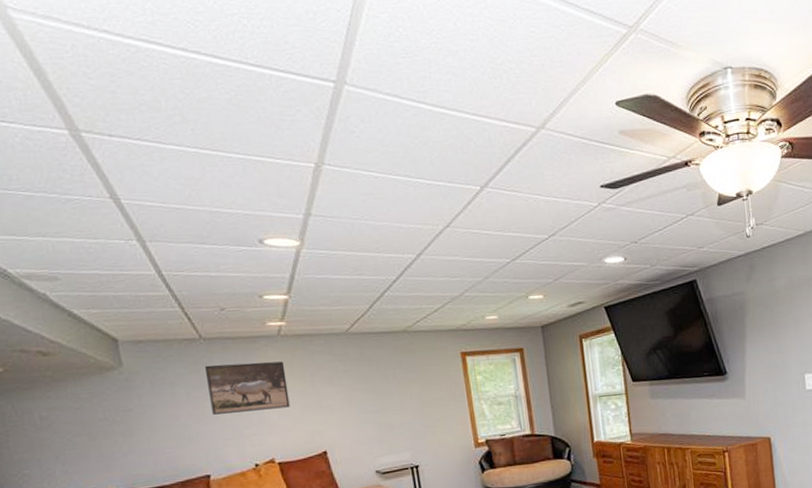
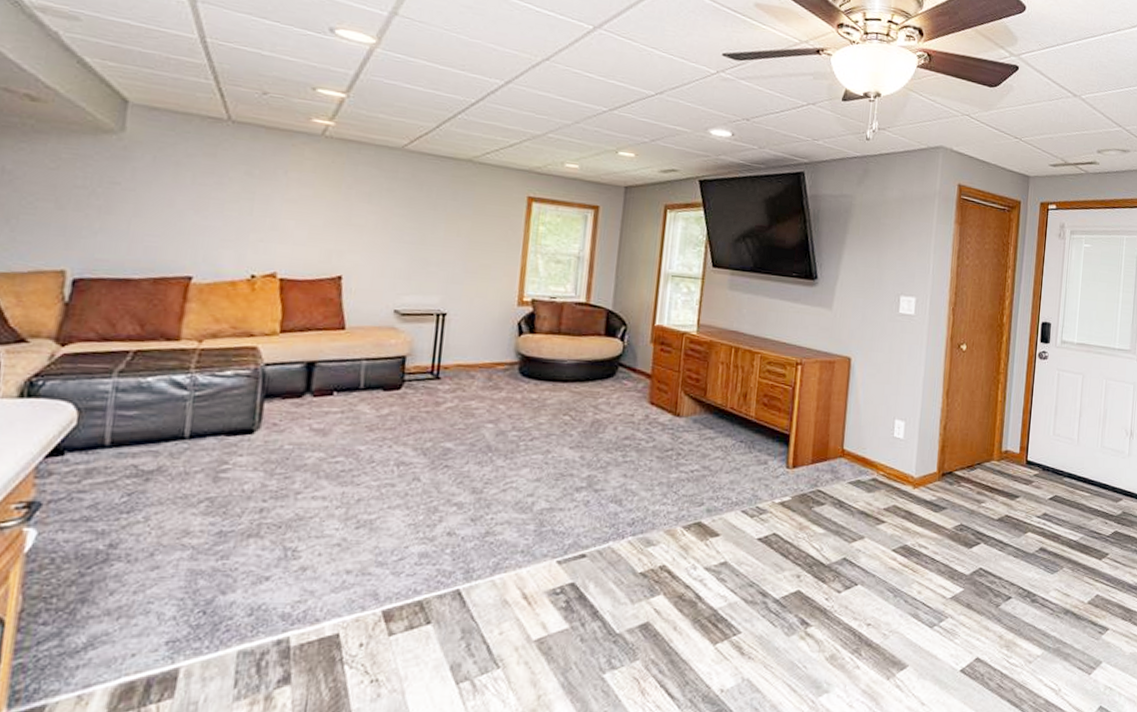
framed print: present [205,361,291,415] -> none [217,151,320,218]

